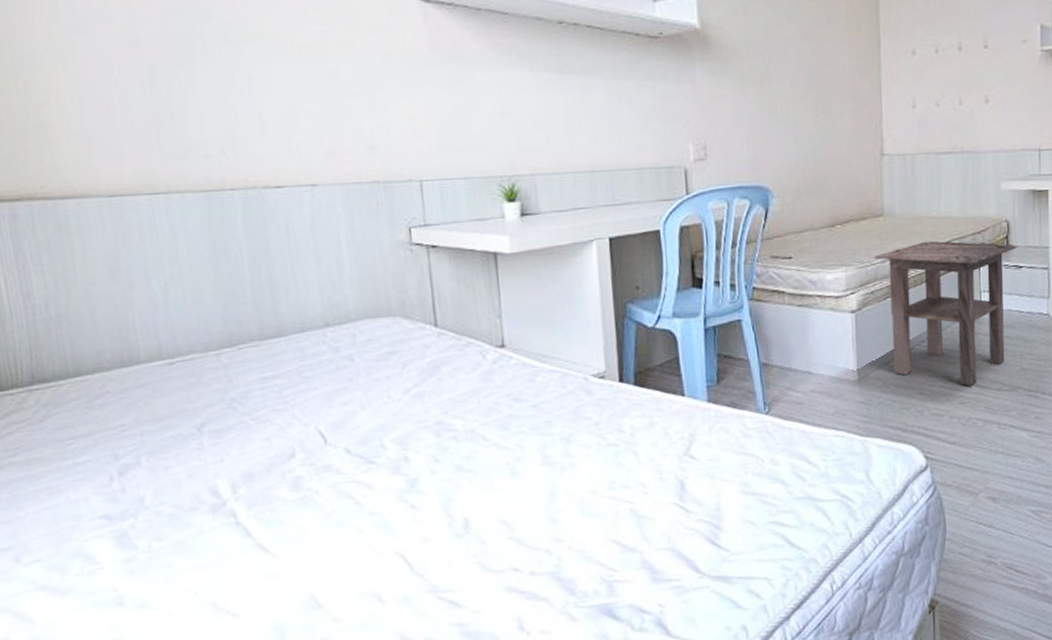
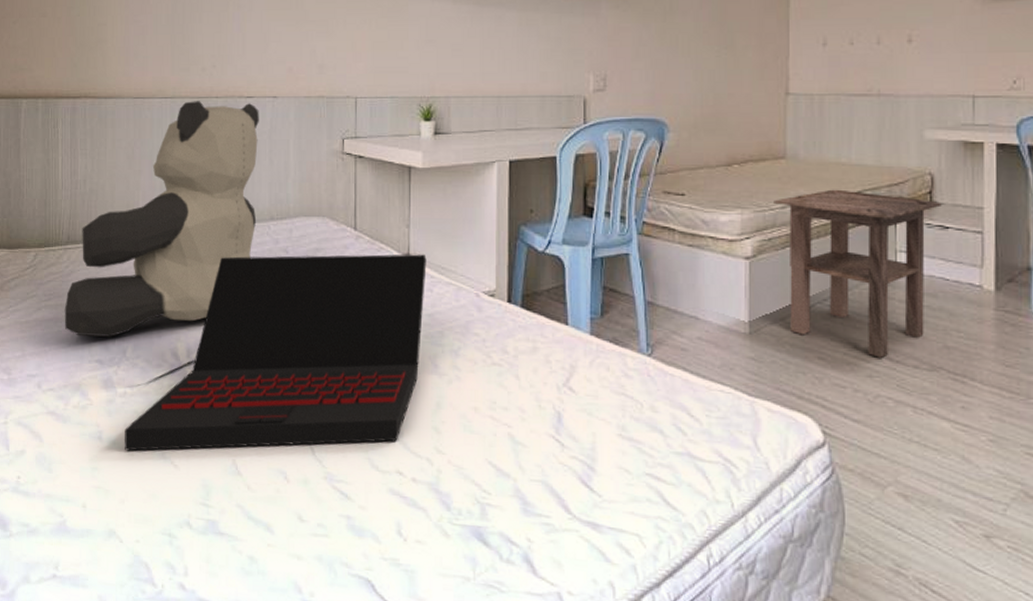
teddy bear: none [40,194,307,492] -> present [64,101,259,337]
laptop: none [156,344,527,611] -> present [125,254,427,451]

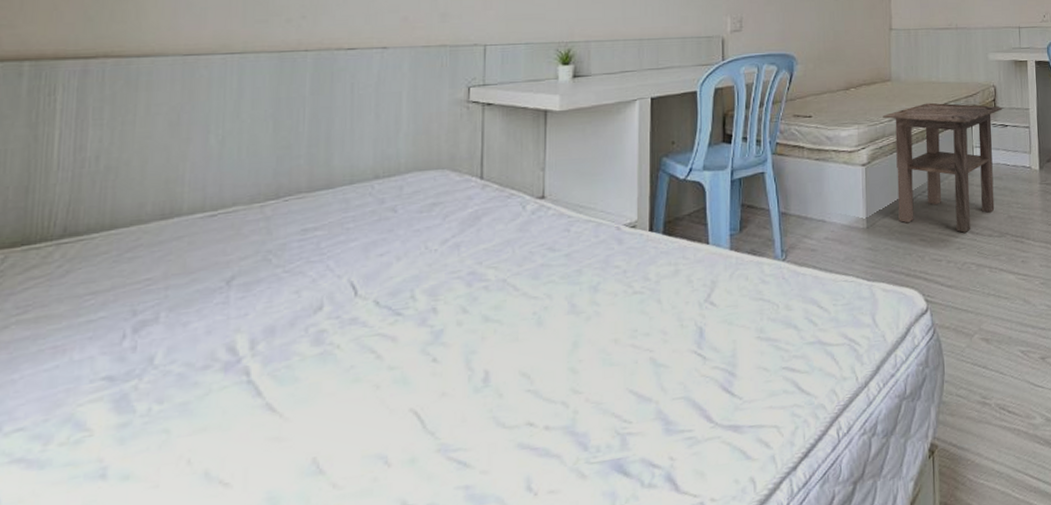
teddy bear: present [64,101,259,337] -> none [50,55,363,351]
laptop: present [125,254,427,451] -> none [144,195,563,484]

